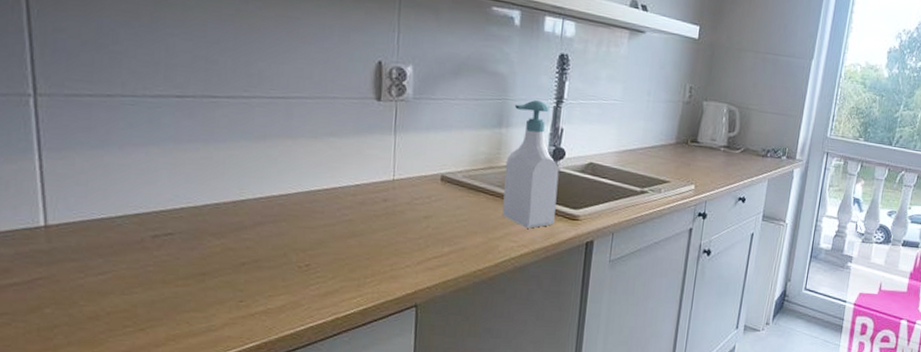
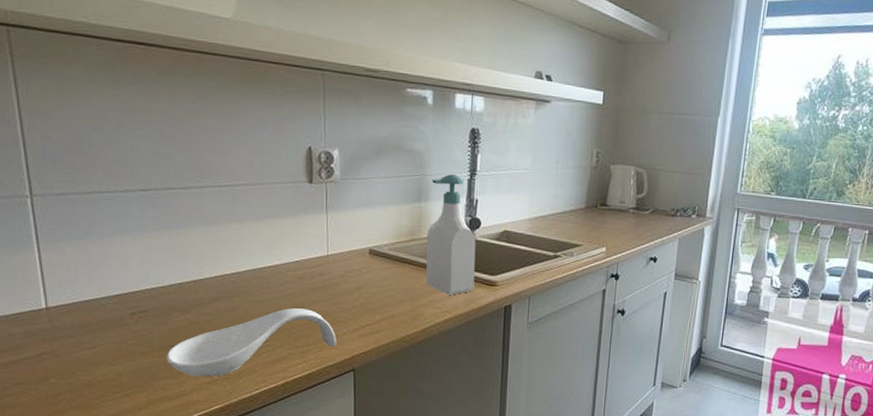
spoon rest: none [193,236,399,310] -> present [166,308,337,377]

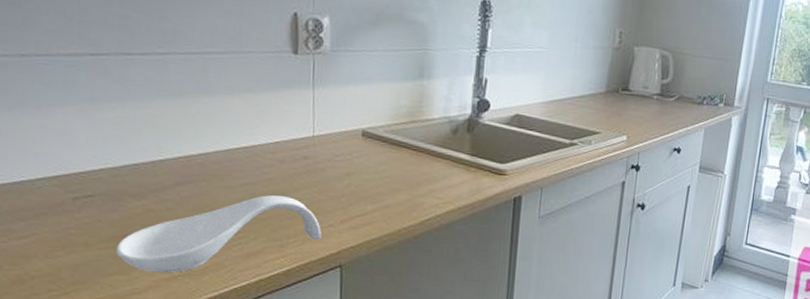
soap bottle: present [426,174,476,295] -> none [426,50,484,184]

